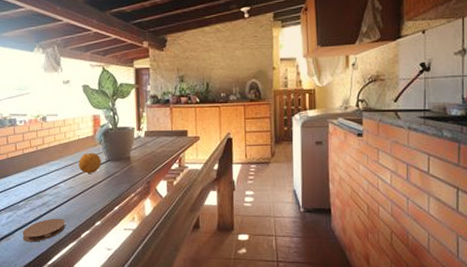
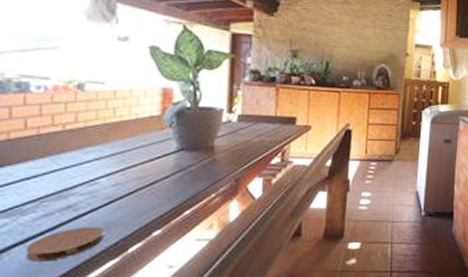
fruit: present [78,152,102,173] -> none [132,137,171,166]

